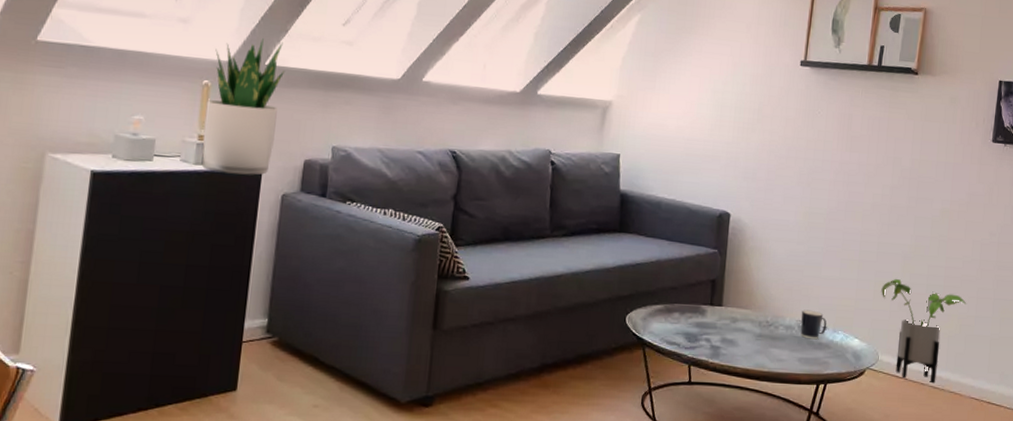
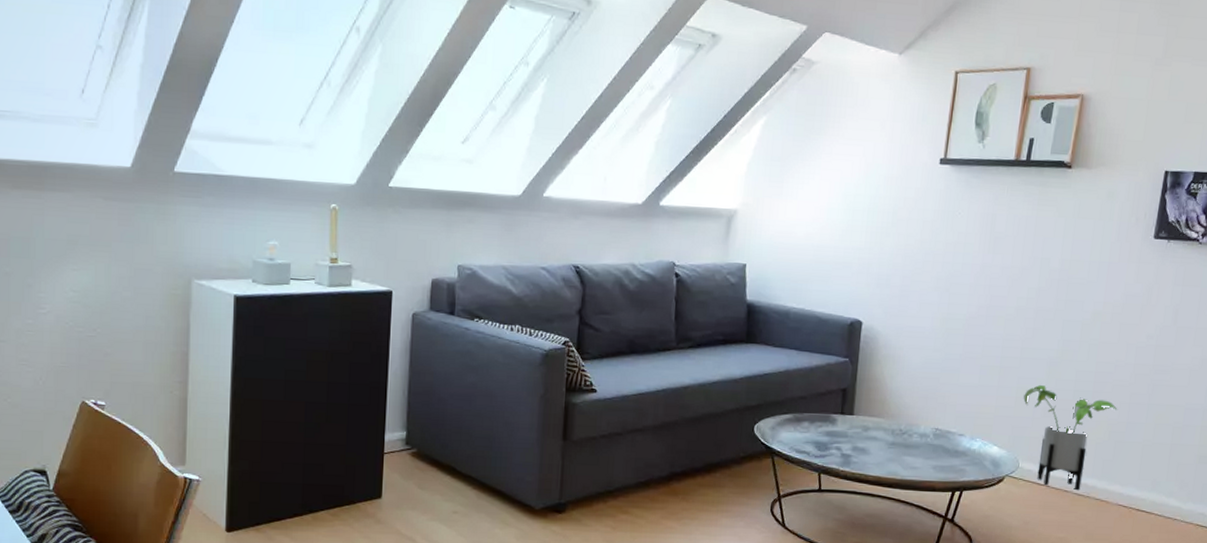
planter: present [202,38,286,176] -> none [334,160,409,296]
mug: present [800,309,827,340] -> none [936,417,964,447]

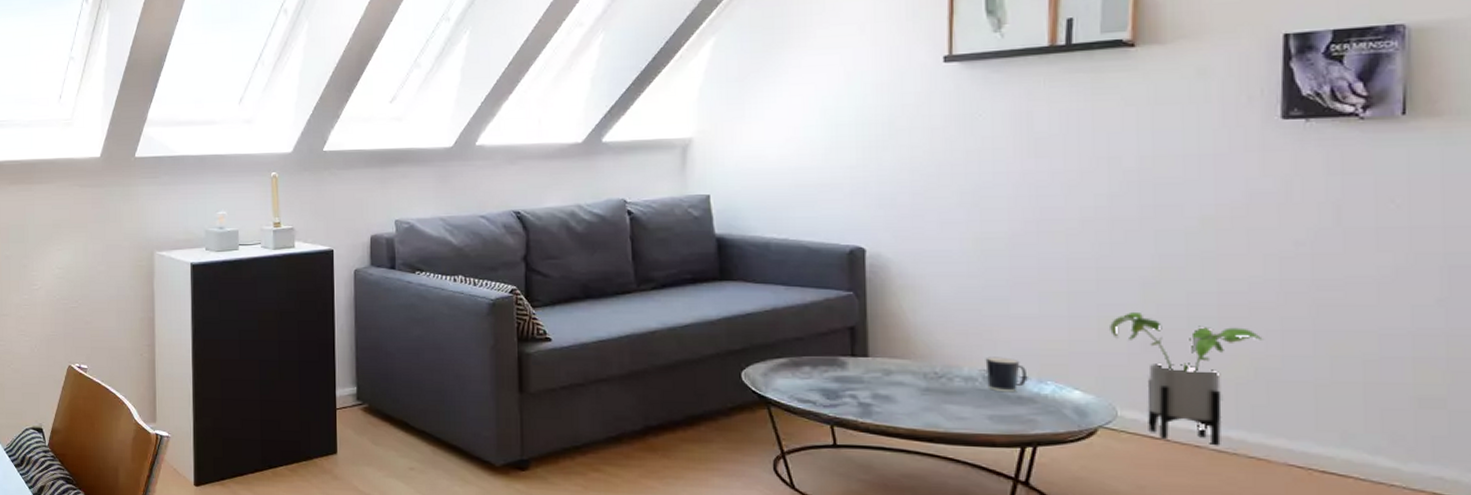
mug: none [936,417,964,447] -> present [985,356,1028,393]

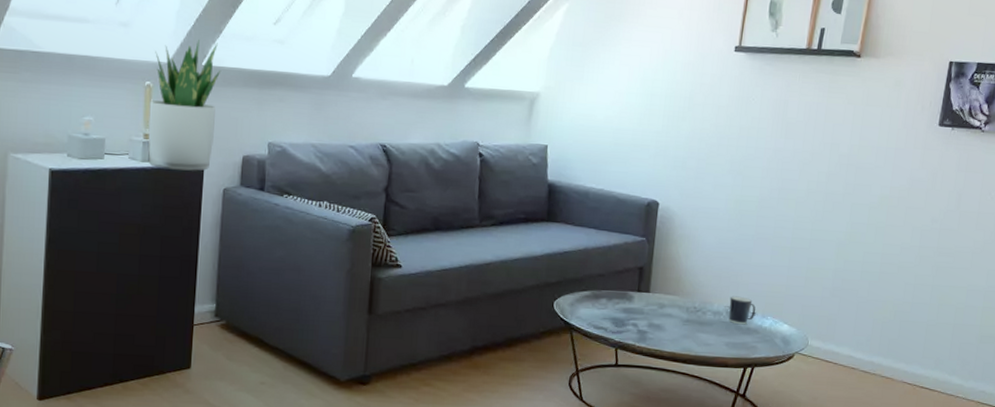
planter: none [277,127,342,255] -> present [148,40,222,171]
house plant: present [1110,311,1263,446] -> none [813,265,903,368]

